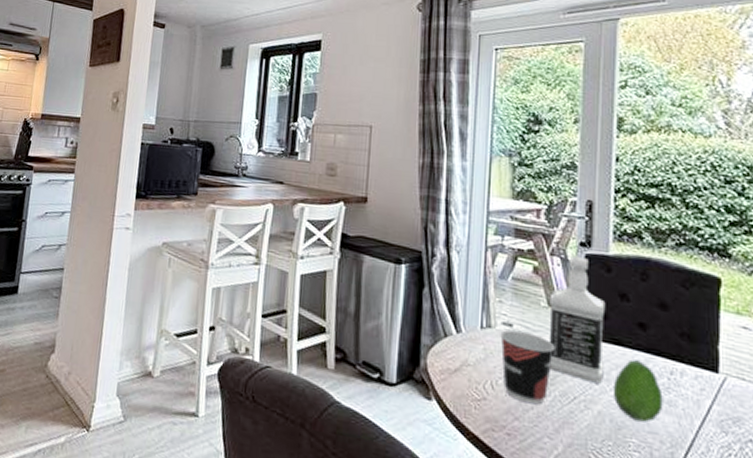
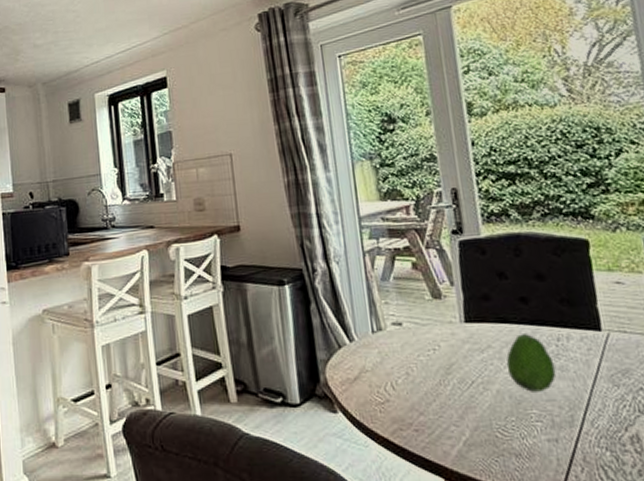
cup: present [500,329,555,405] -> none [391,327,446,397]
bottle: present [549,256,606,384] -> none [432,245,496,364]

